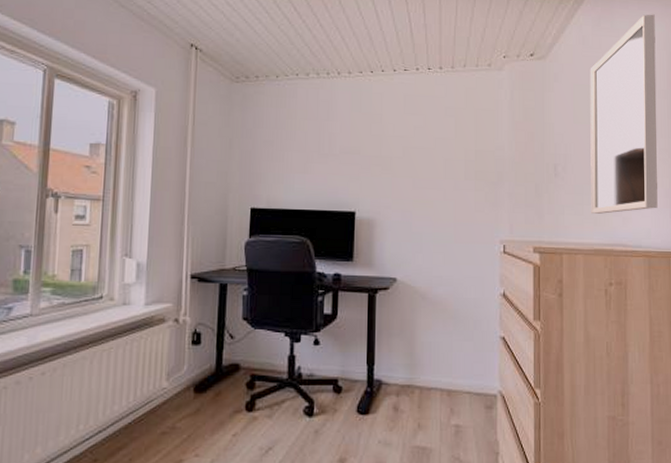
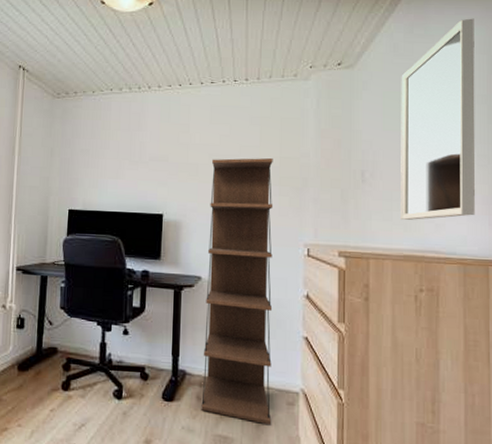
bookcase: none [398,151,470,432] -> present [201,158,274,426]

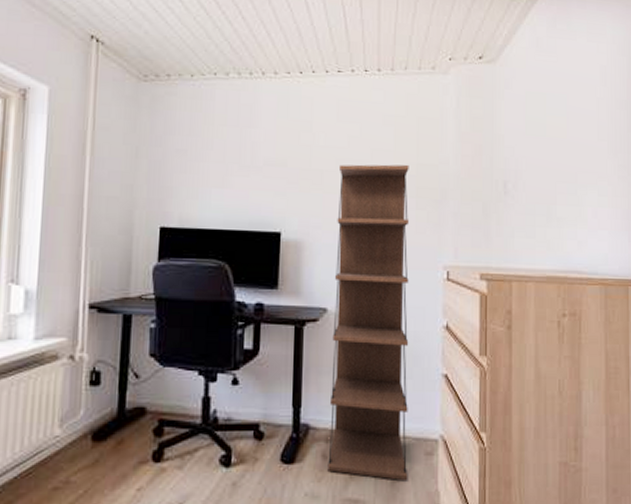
home mirror: present [401,18,476,220] -> none [544,15,616,237]

